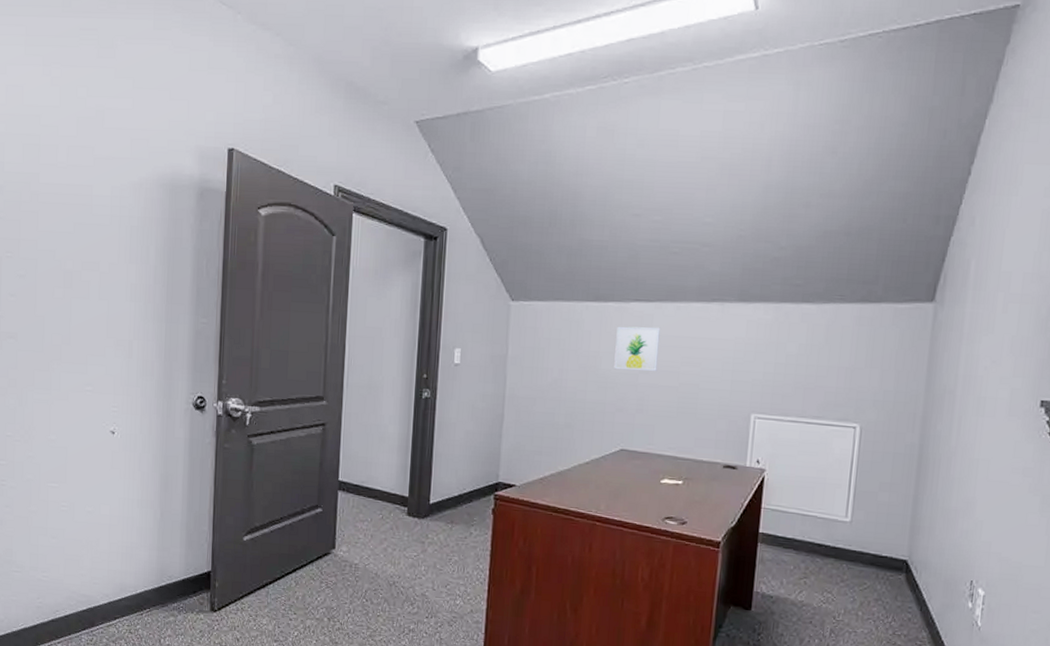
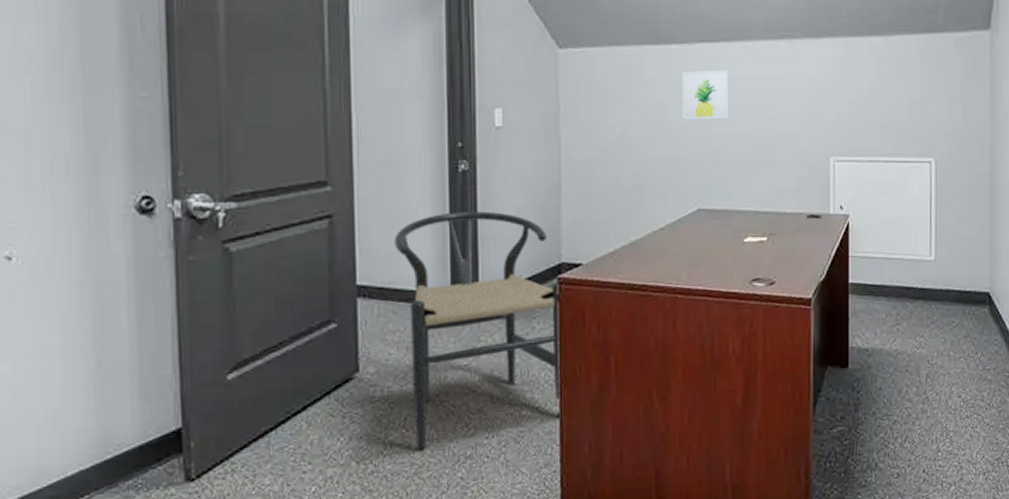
chair: none [369,430,496,618] -> present [395,211,562,450]

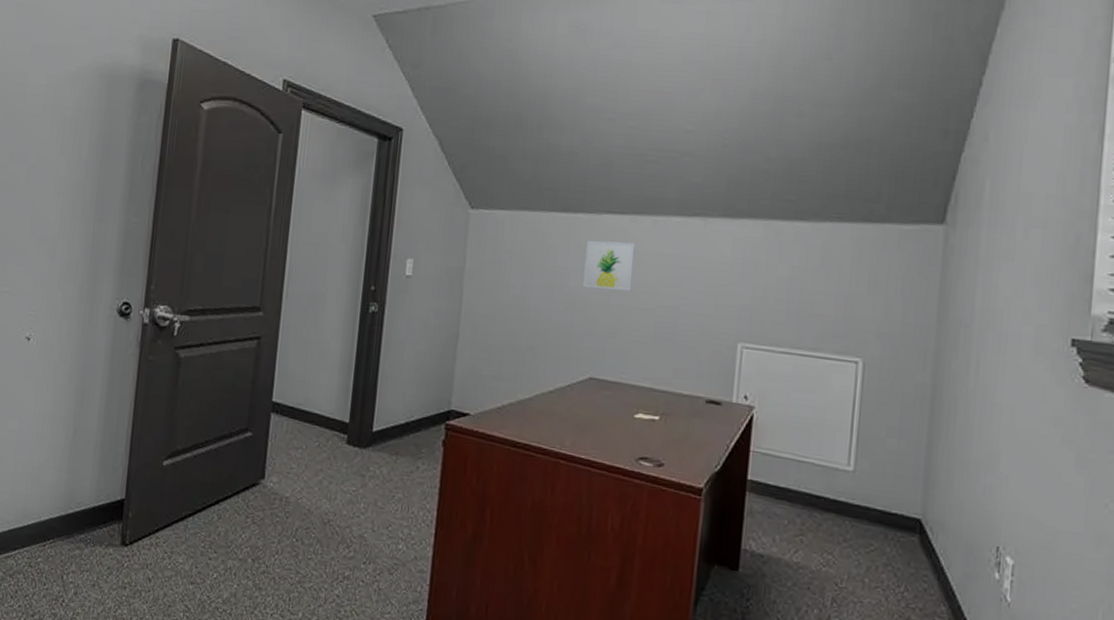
chair: present [395,211,562,450] -> none [303,348,447,561]

